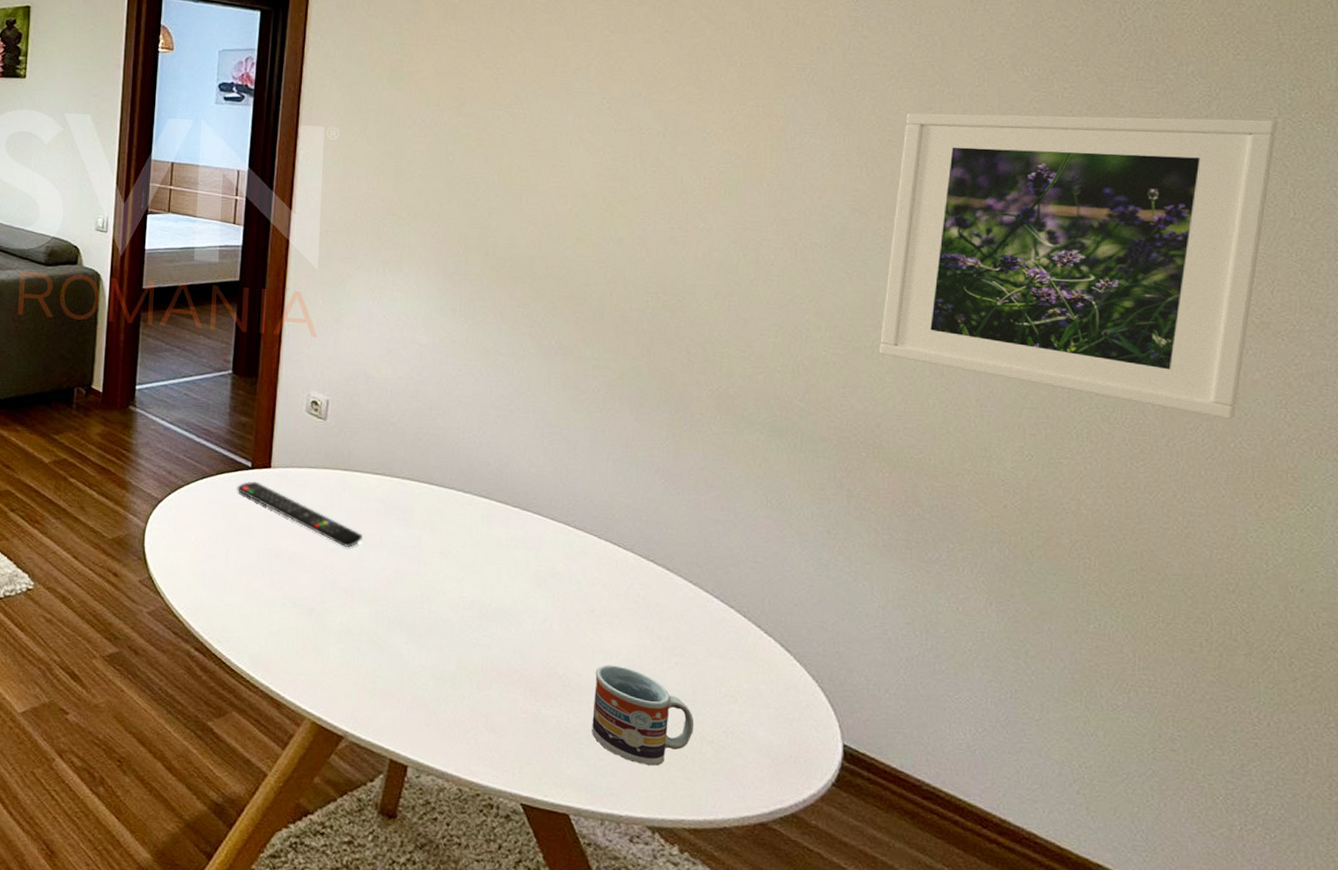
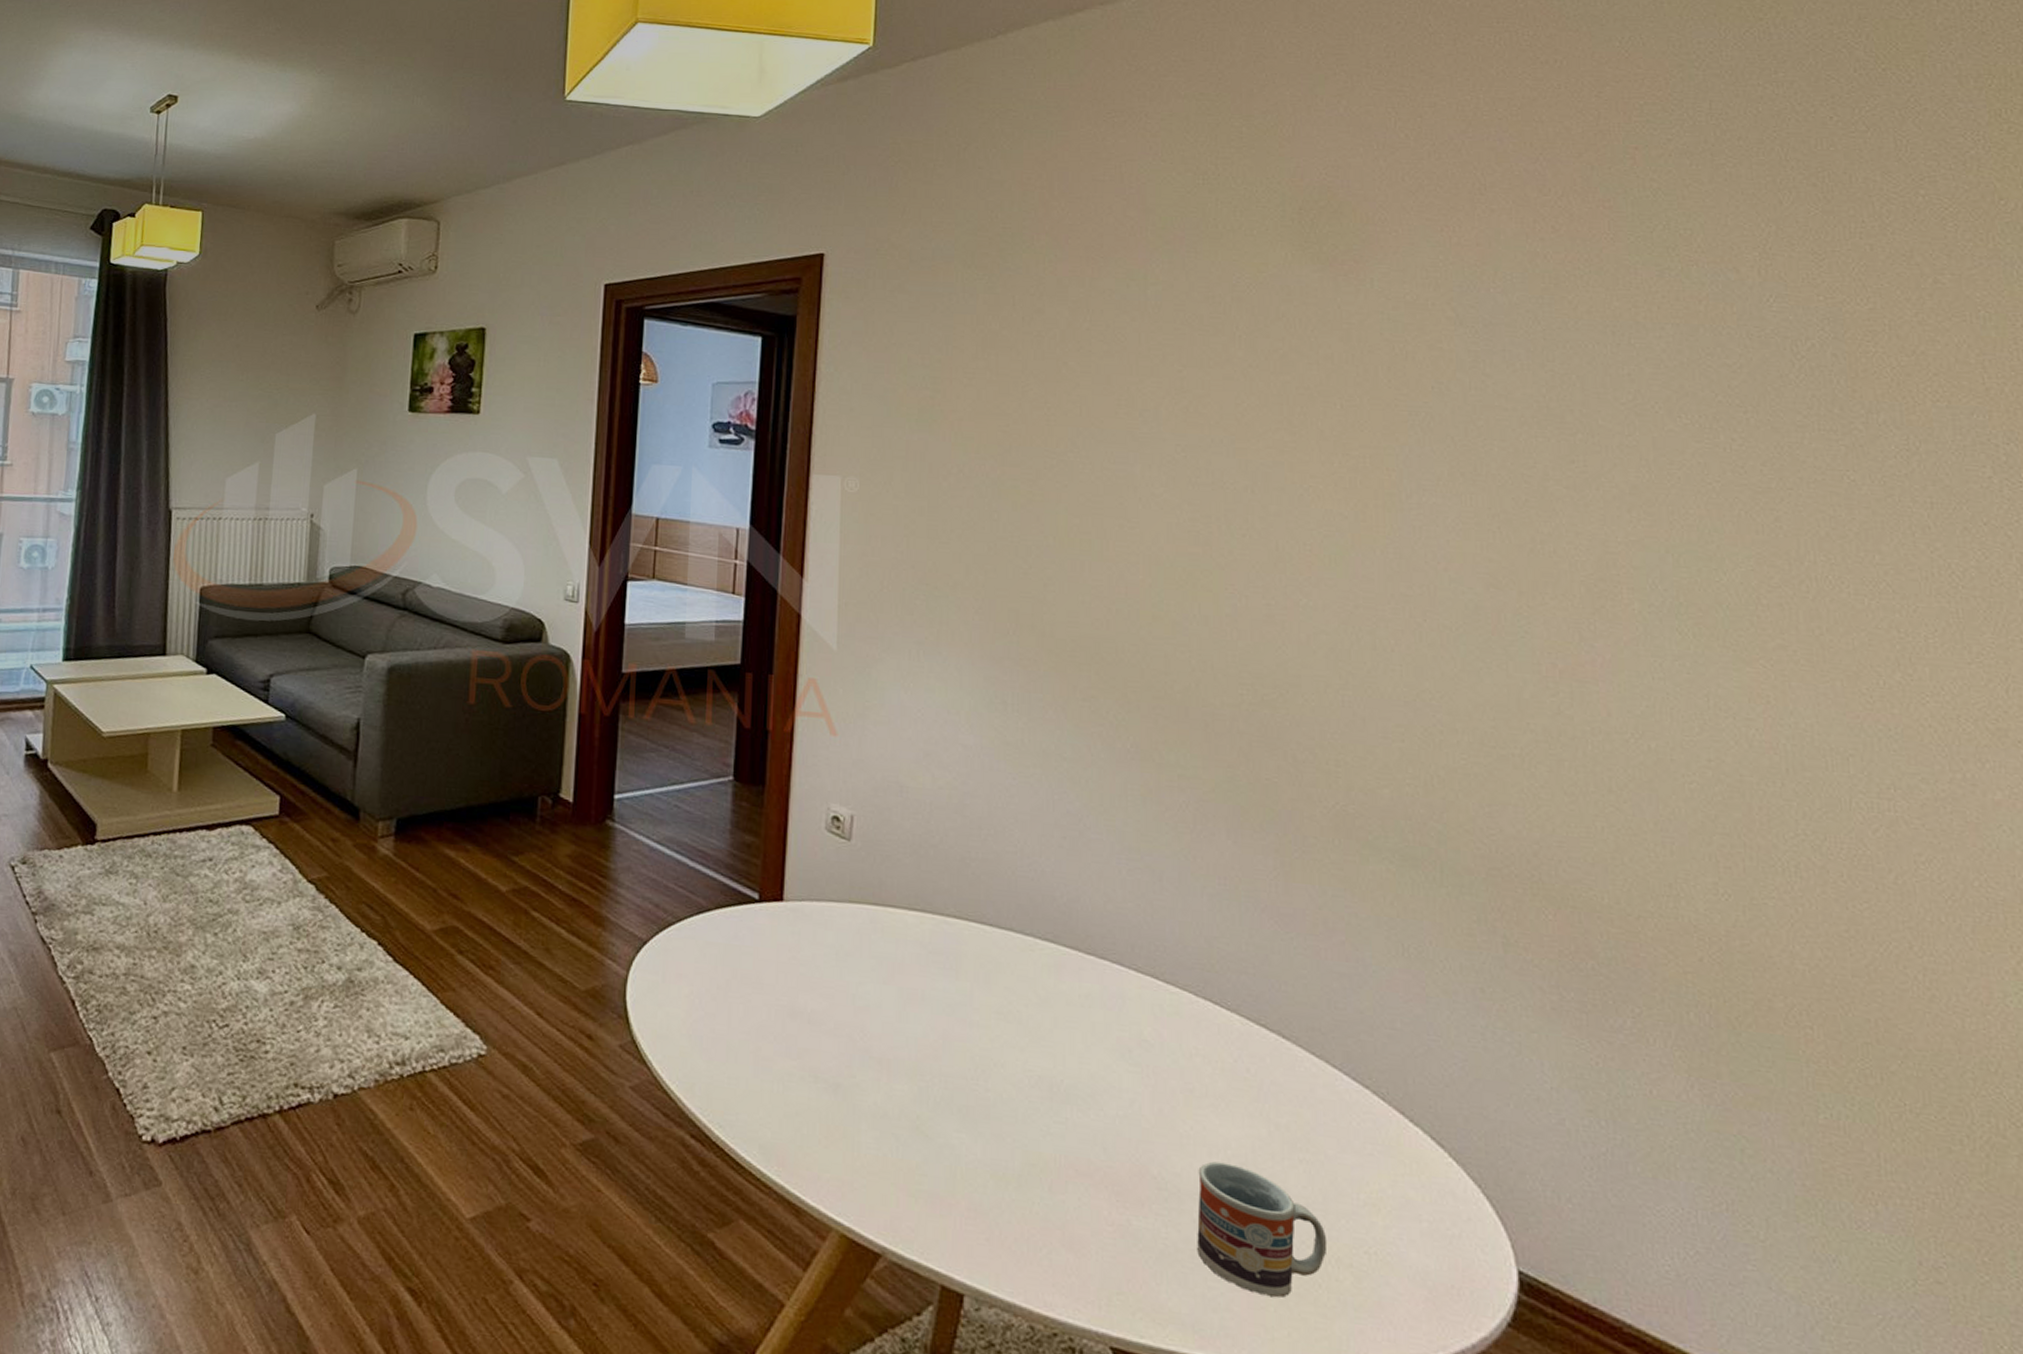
remote control: present [237,481,362,547] -> none [741,918,899,1004]
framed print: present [878,112,1277,419] -> none [1529,466,1993,851]

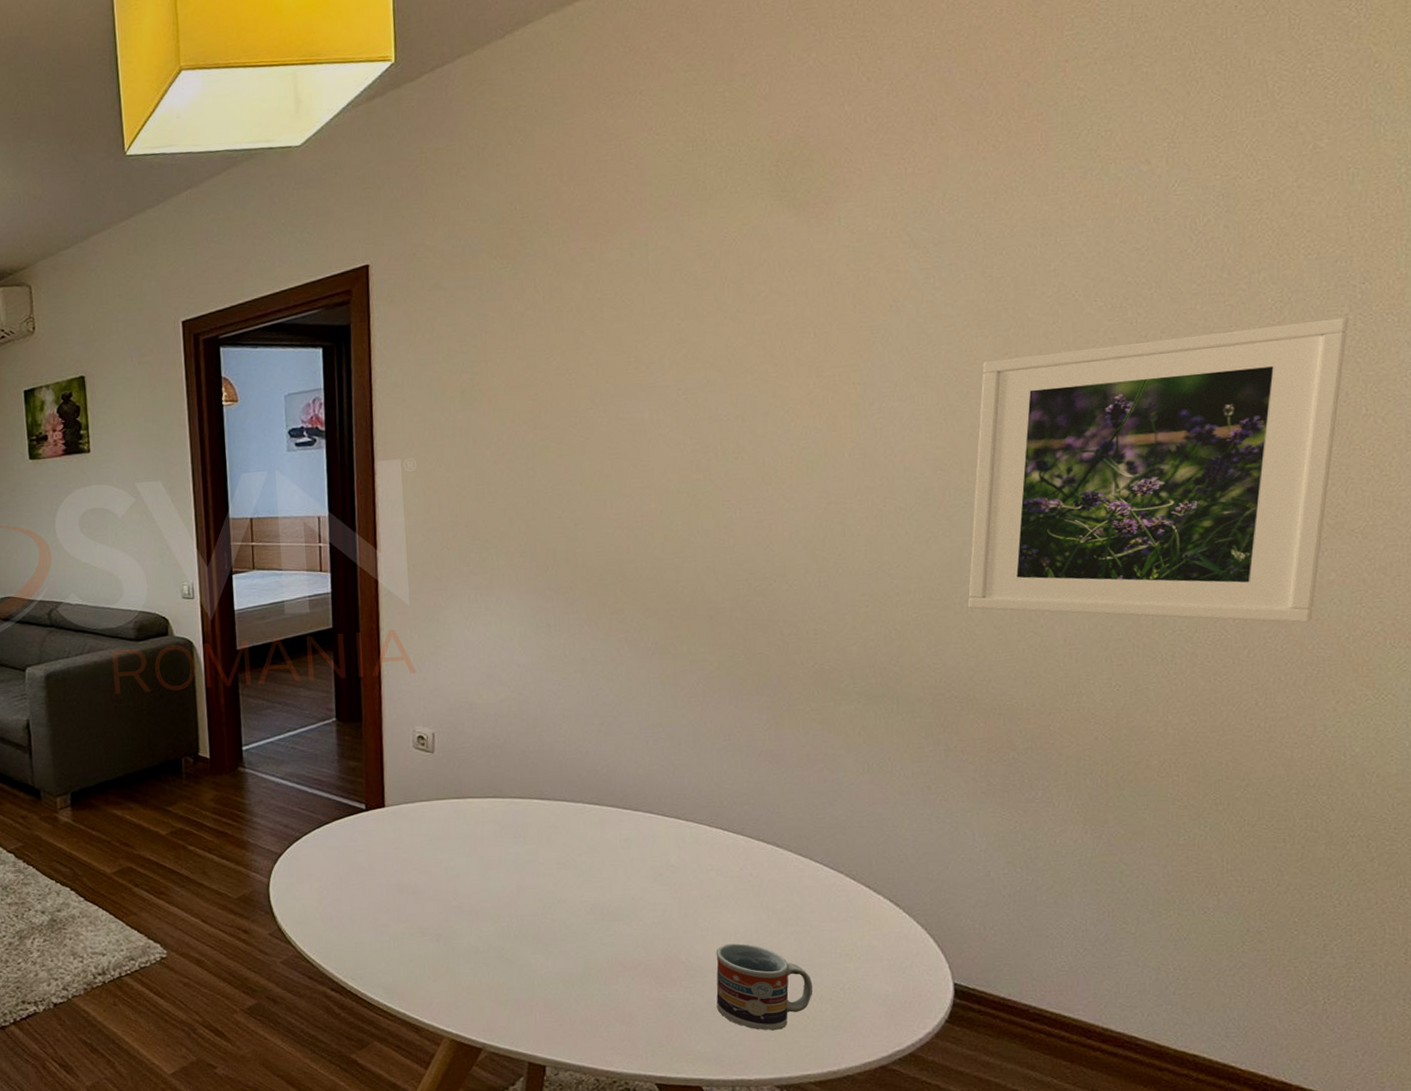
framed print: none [1529,466,1993,851] -> present [967,317,1348,623]

